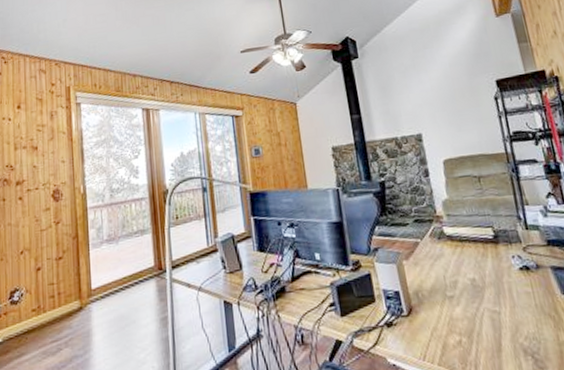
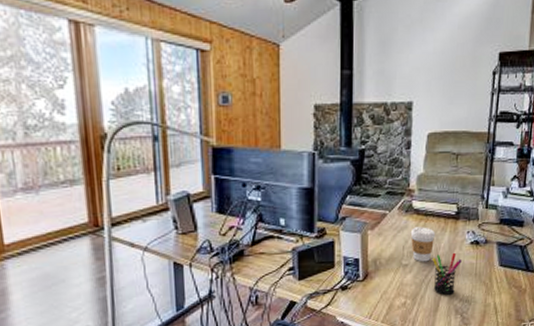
coffee cup: none [448,253,478,293] -> present [410,227,436,262]
pen holder: none [479,280,517,332] -> present [432,252,462,296]

